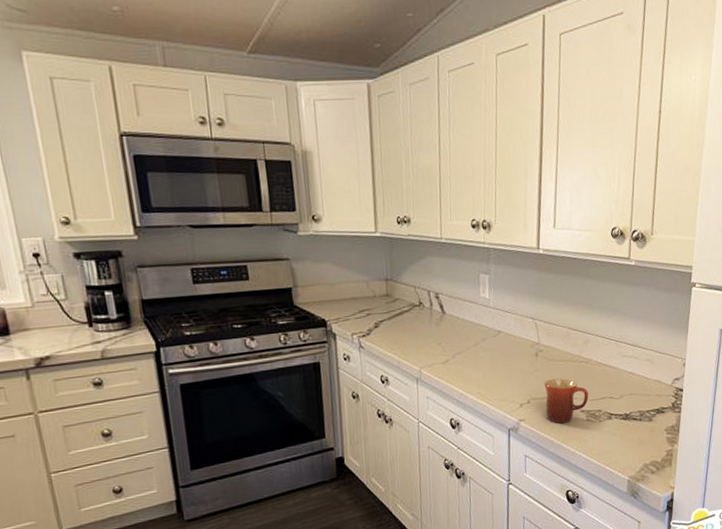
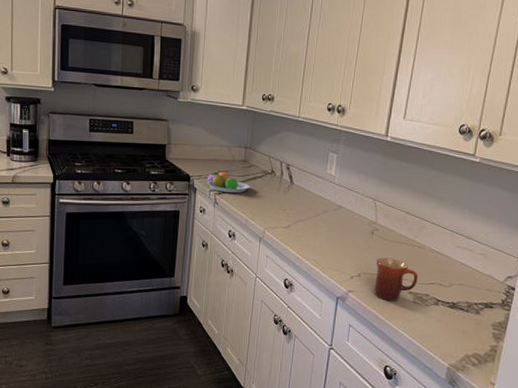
fruit bowl: none [346,310,397,334] -> present [207,171,250,194]

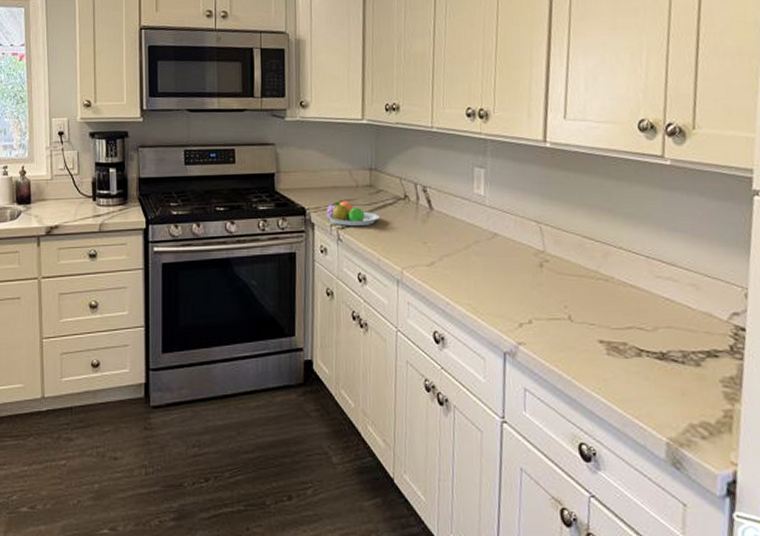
mug: present [374,257,418,301] -> none [550,296,609,354]

